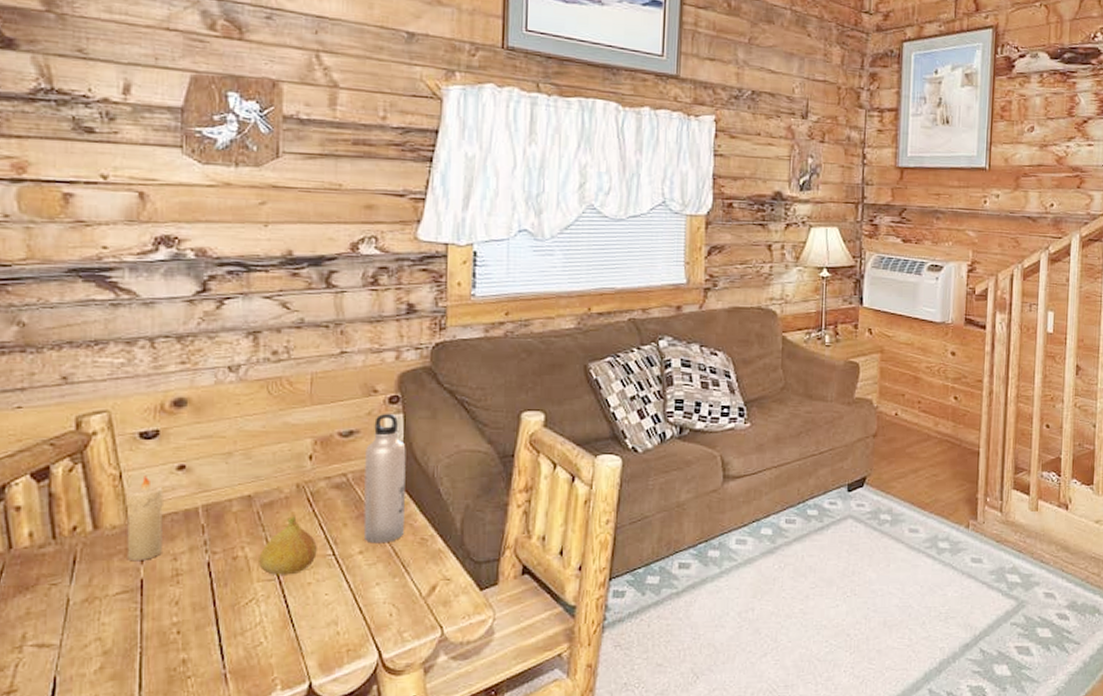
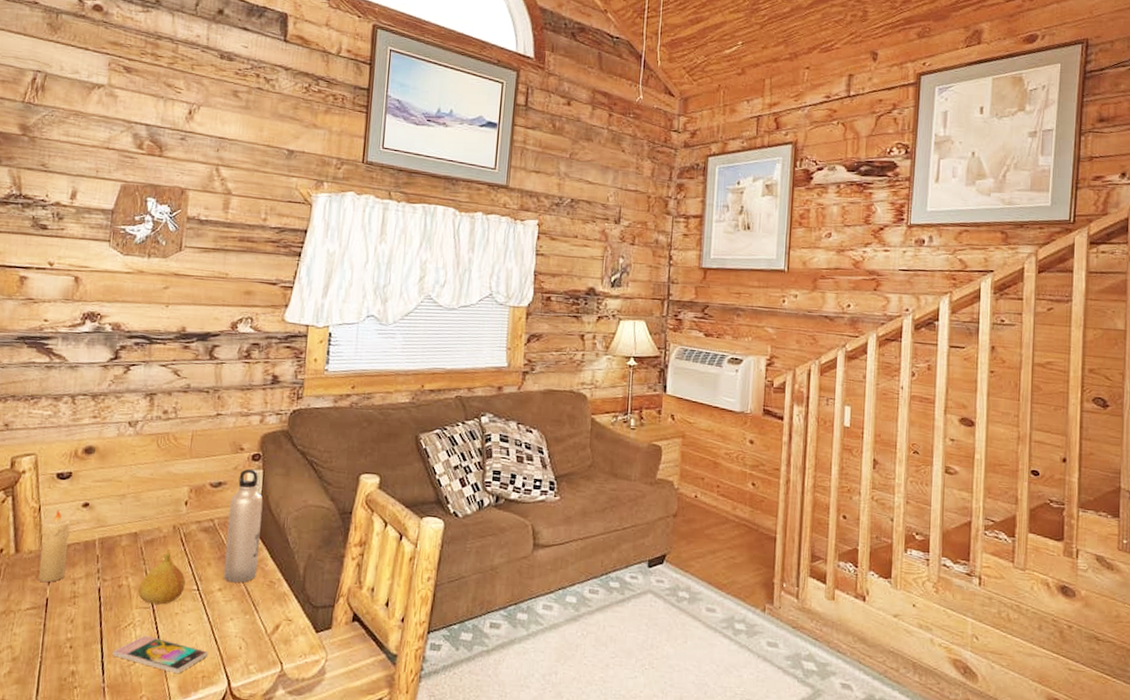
smartphone: none [232,610,351,651] -> present [112,635,208,674]

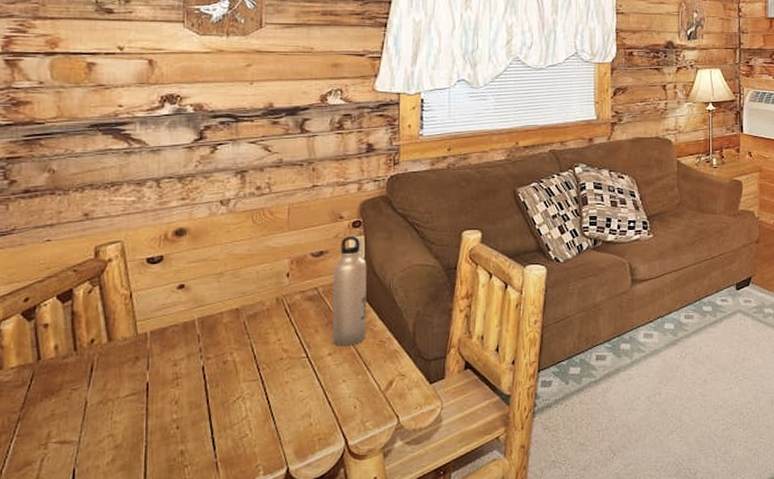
candle: present [38,510,71,582] -> none [134,294,166,367]
smartphone: present [112,635,208,674] -> none [223,406,322,440]
fruit: present [138,552,186,605] -> none [245,324,293,376]

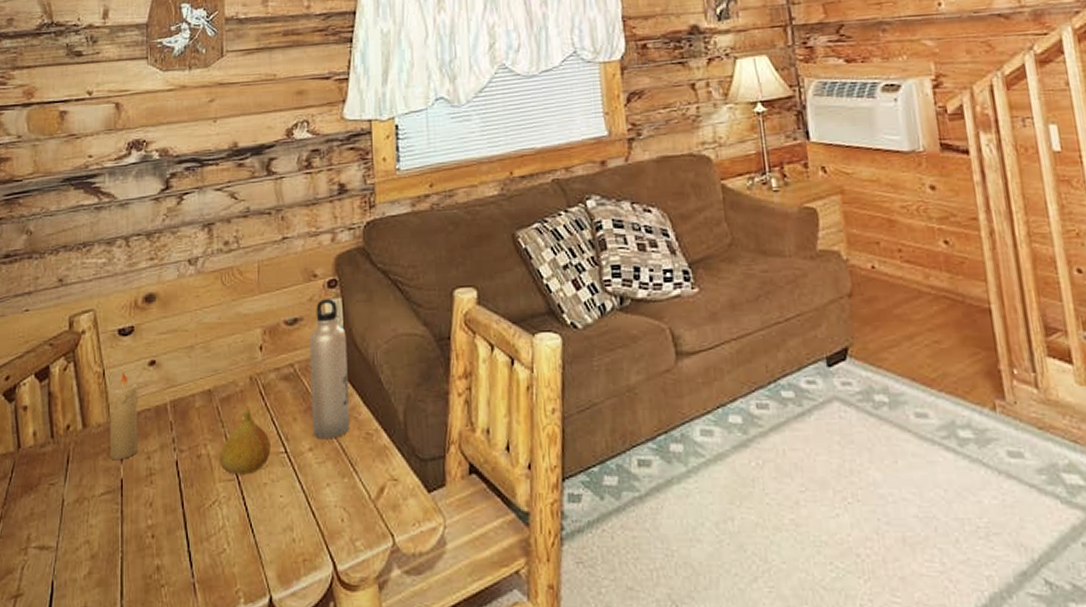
candle: none [134,294,166,367] -> present [107,372,138,459]
fruit: none [245,324,293,376] -> present [220,409,271,475]

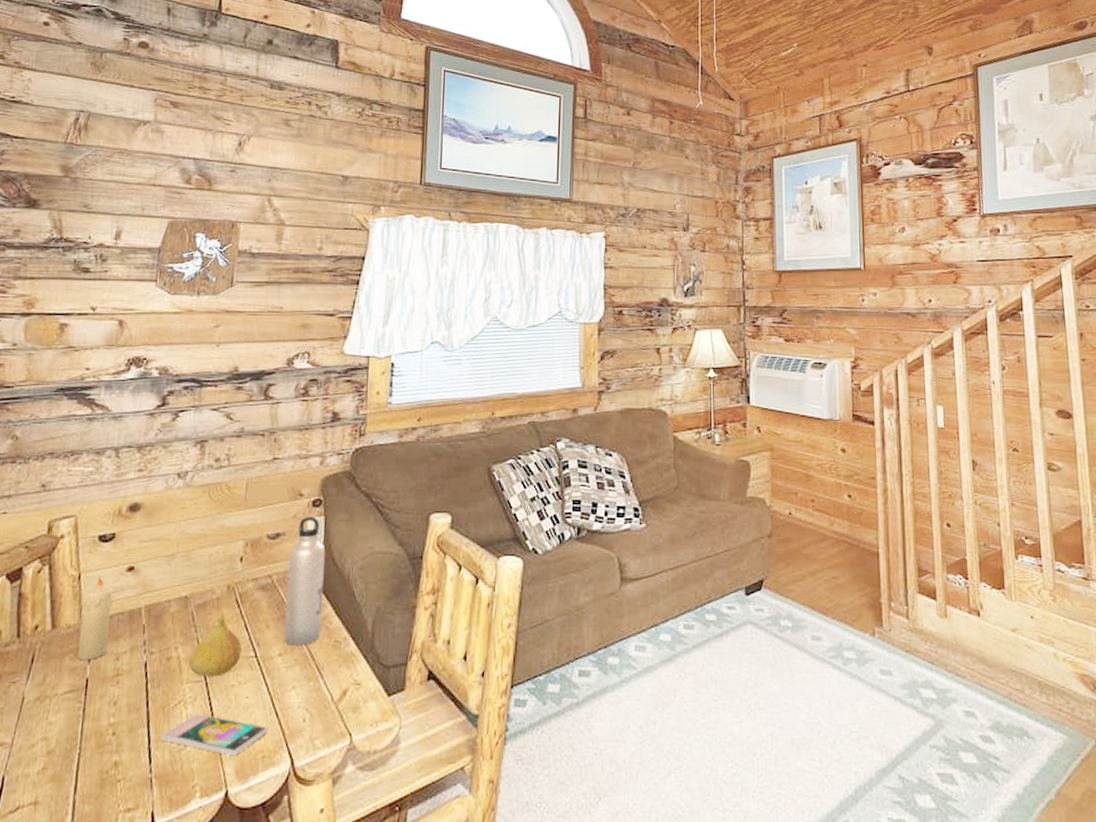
smartphone: none [199,514,306,560] -> present [160,713,268,756]

